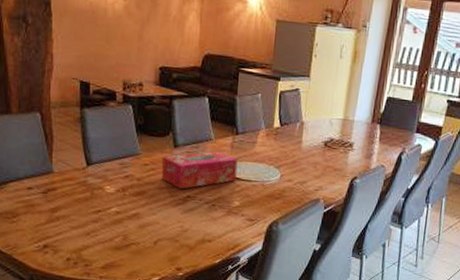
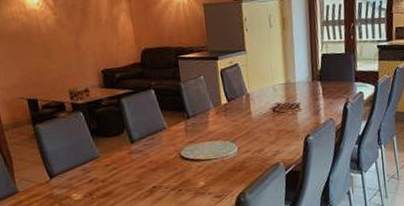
tissue box: present [161,151,238,189] -> none [121,138,197,182]

